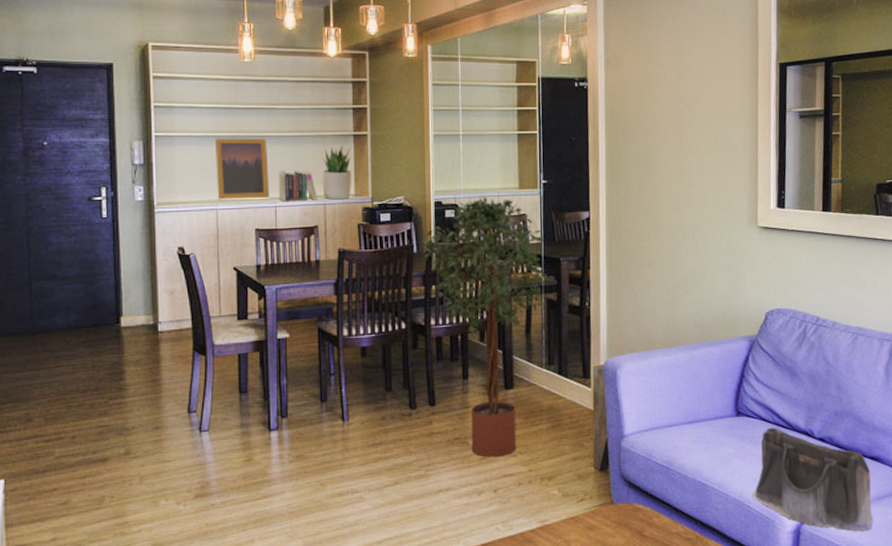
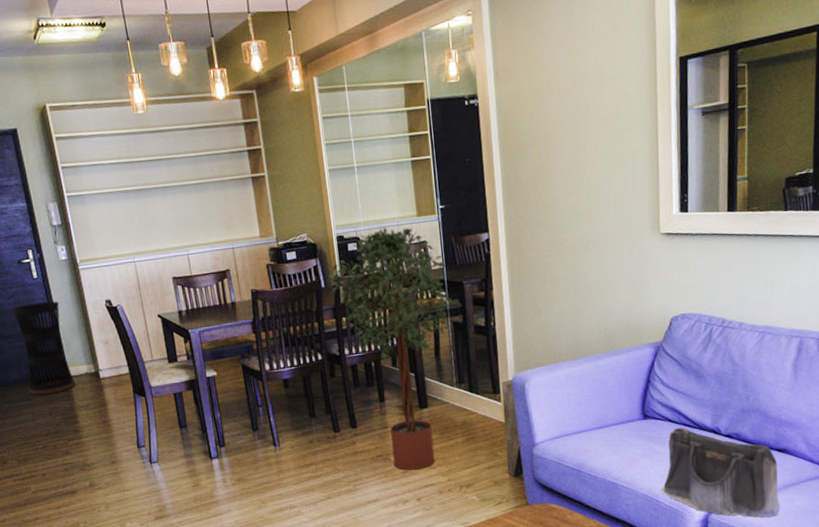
umbrella stand: none [71,243,129,346] -> present [12,301,76,395]
picture frame: present [214,138,270,200] -> none [122,189,182,252]
books: present [279,171,317,202] -> none [186,217,226,249]
planter: present [322,145,352,200] -> none [225,188,256,243]

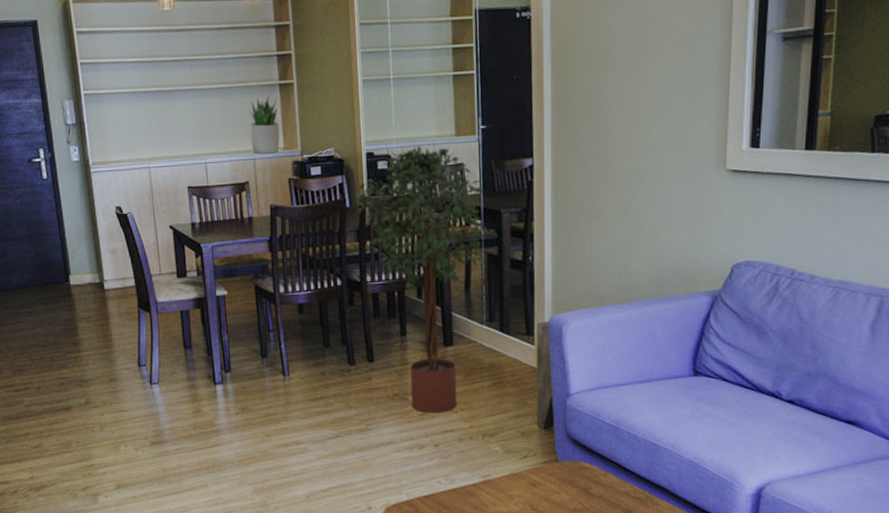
umbrella stand: present [12,301,76,395] -> none [18,204,79,303]
planter: none [225,188,256,243] -> present [249,95,280,154]
saddlebag: present [660,427,780,517] -> none [708,388,845,496]

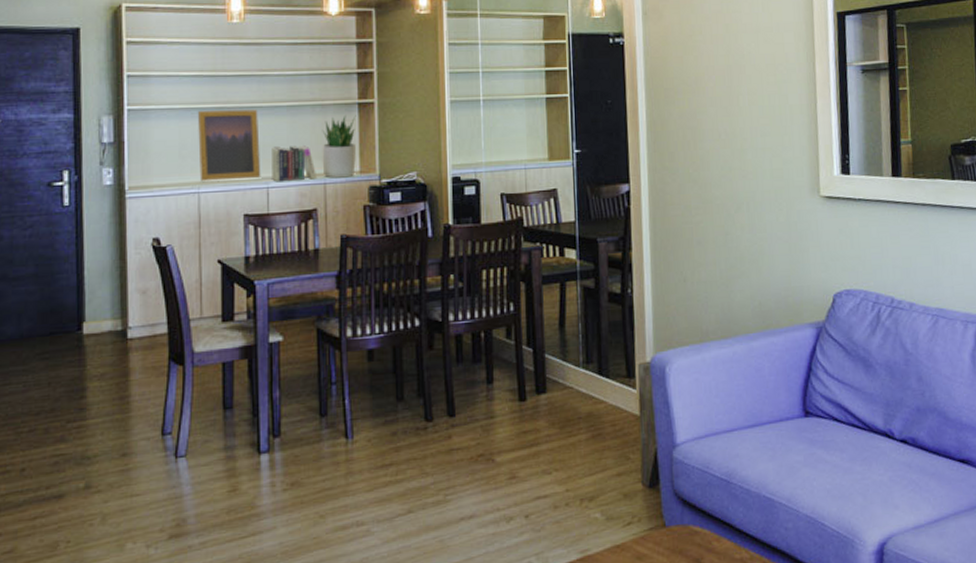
picture frame: none [141,92,200,158] -> present [197,109,261,182]
books: none [207,124,246,158] -> present [272,145,316,182]
potted tree: present [354,146,496,413] -> none [438,170,592,476]

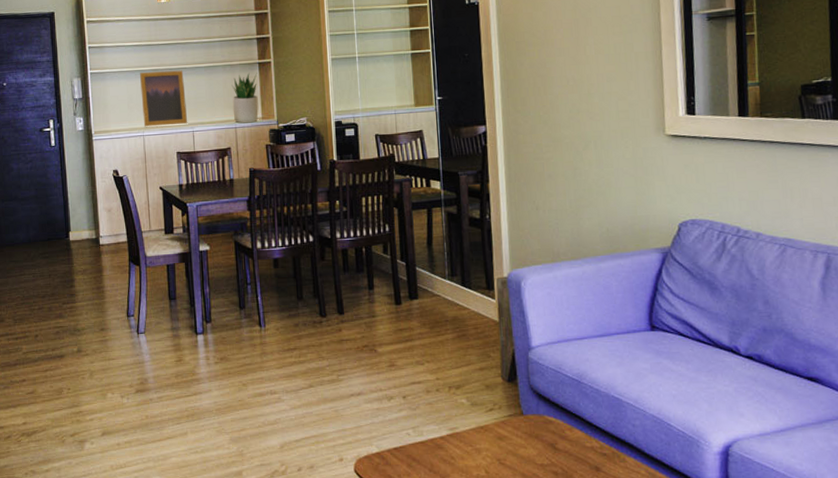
books: present [272,145,316,182] -> none [195,98,229,127]

